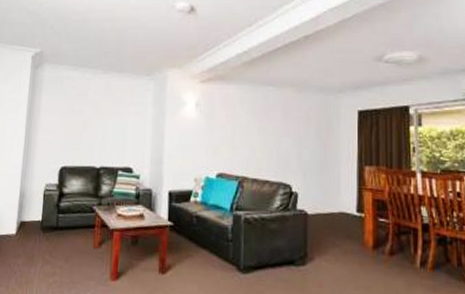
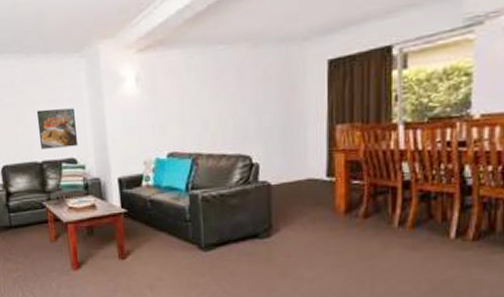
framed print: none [100,120,138,157] -> present [36,108,79,149]

